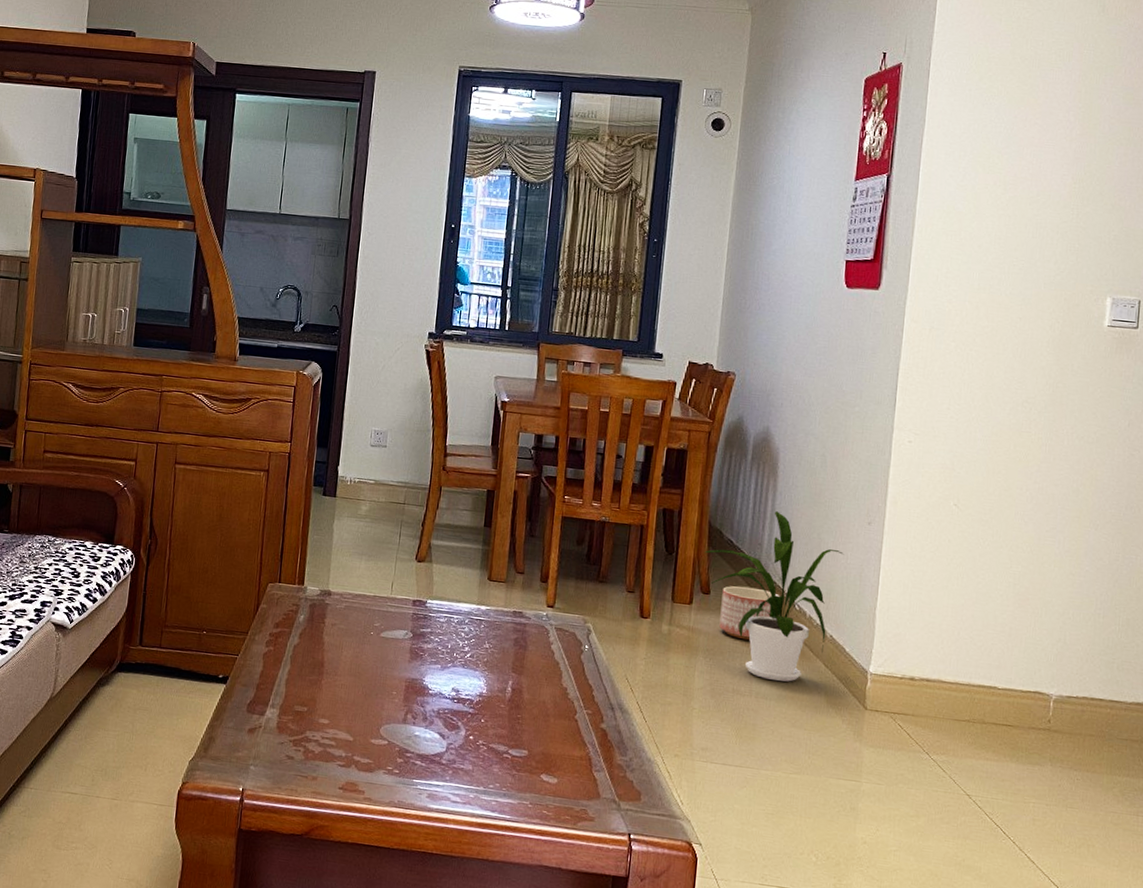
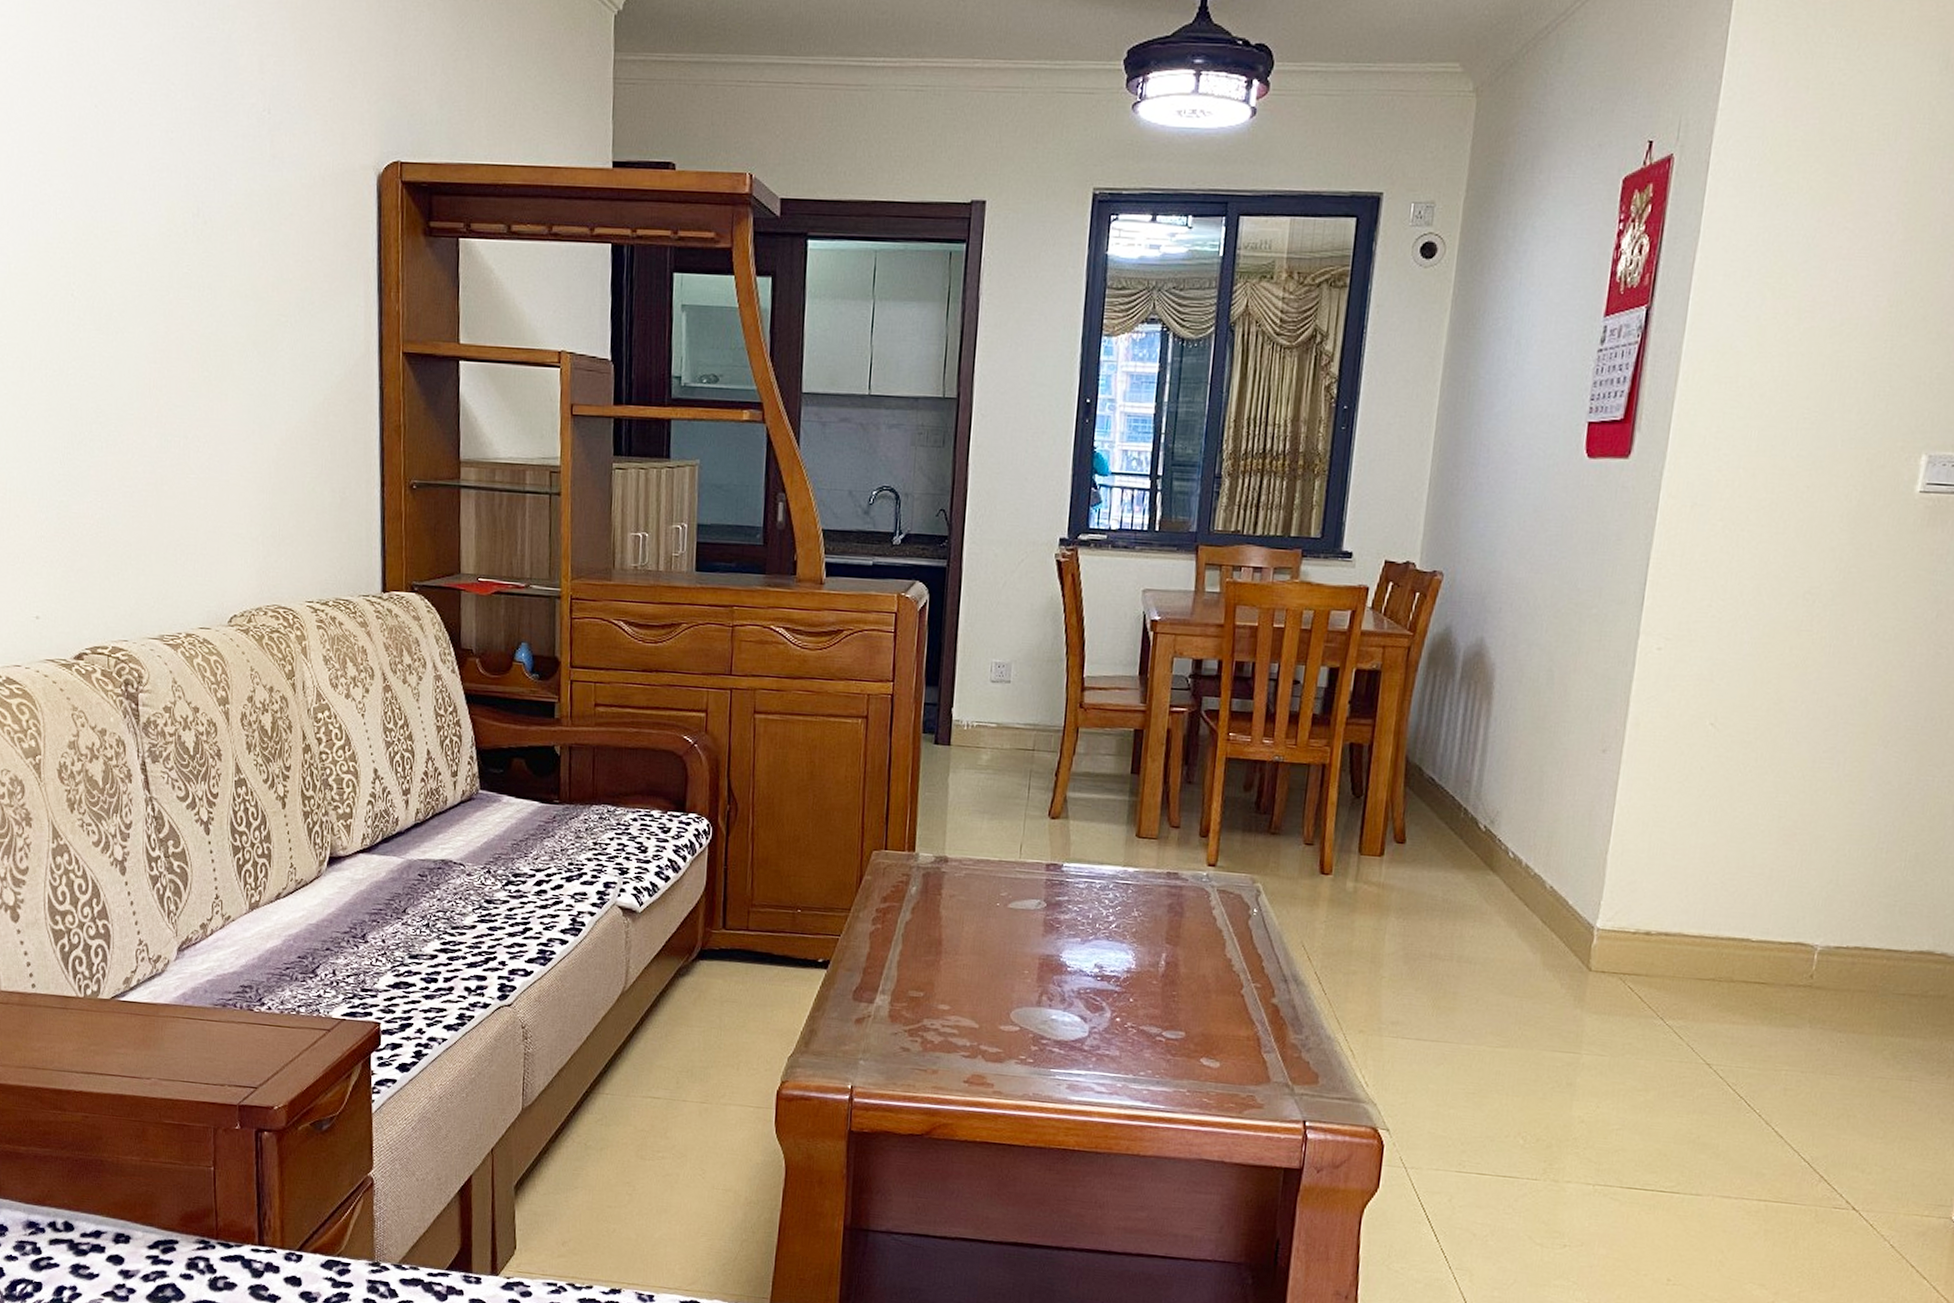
house plant: present [704,511,844,682] -> none [1399,741,1571,943]
planter: present [719,586,781,641] -> none [1415,832,1491,896]

